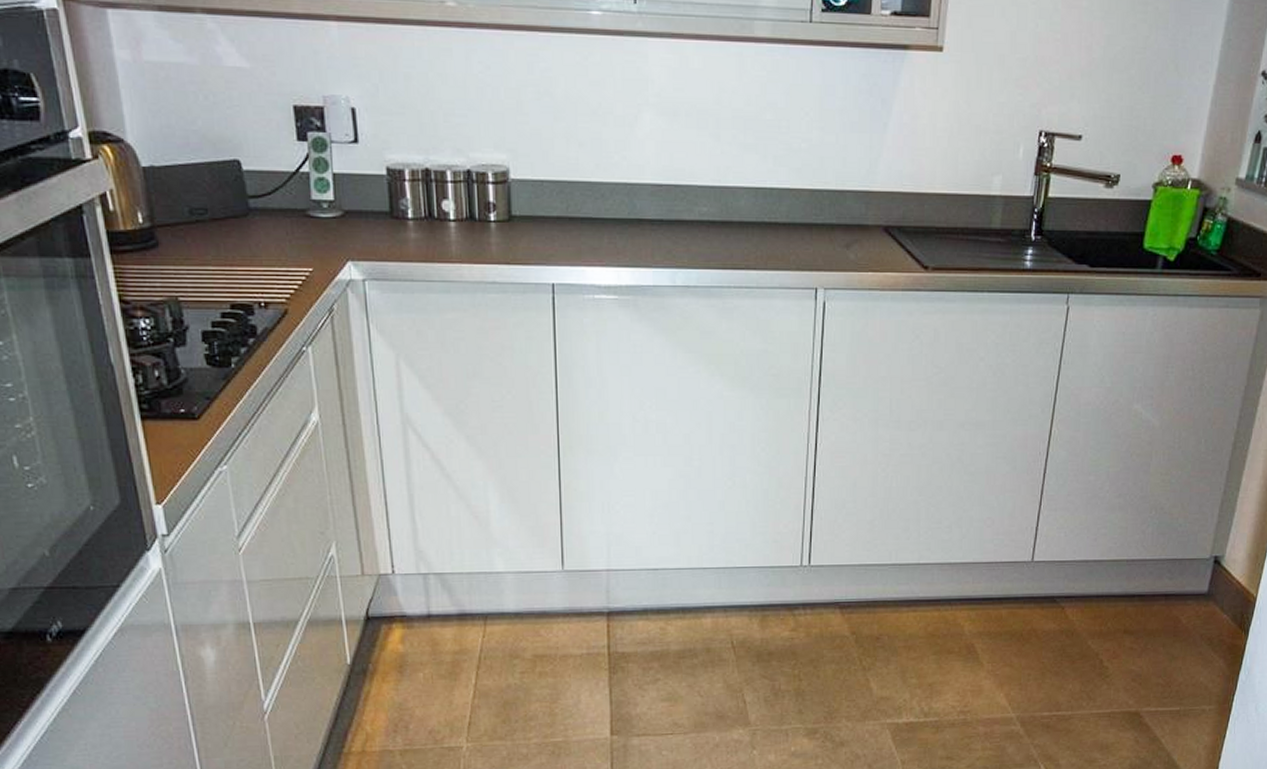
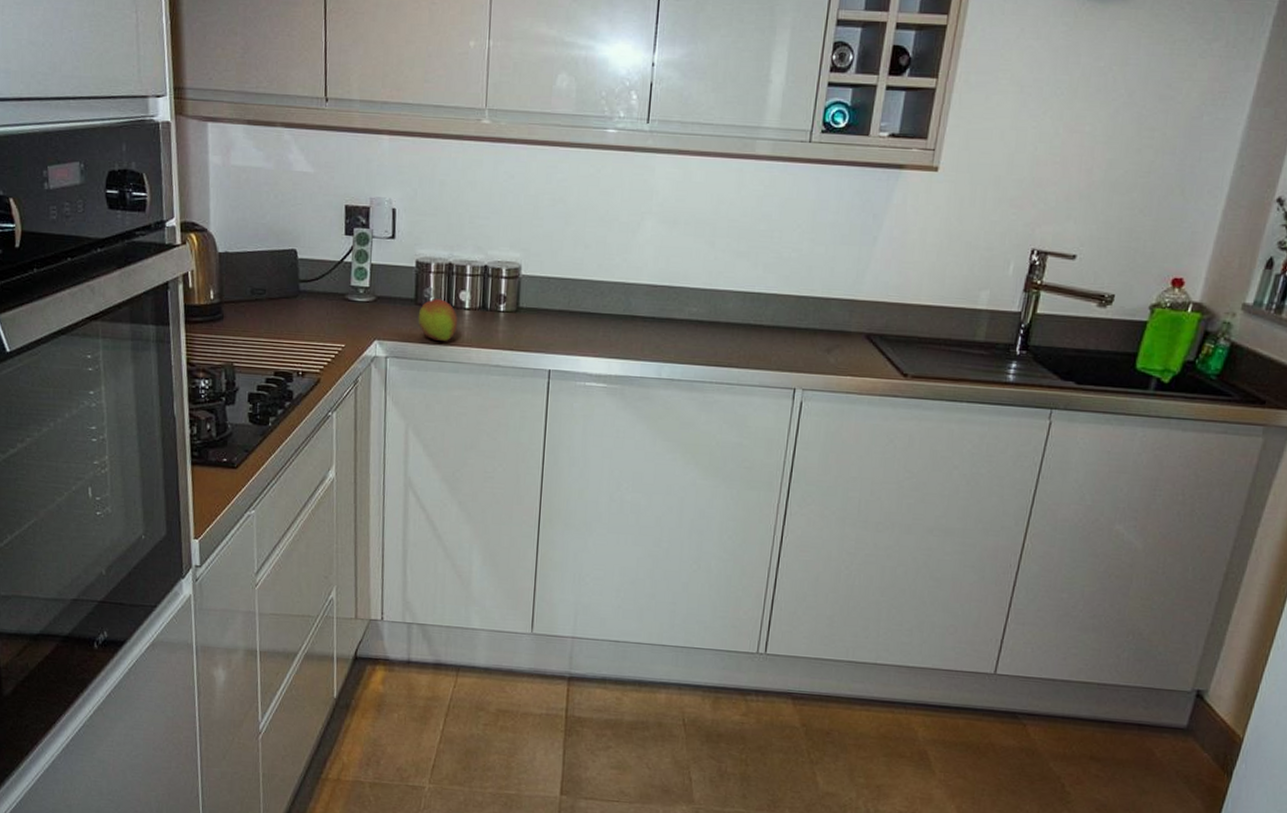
fruit: none [395,210,444,258] -> present [417,299,458,341]

